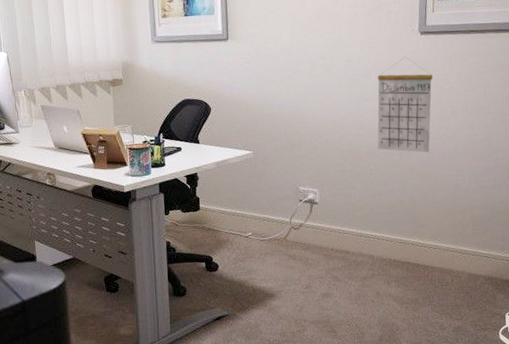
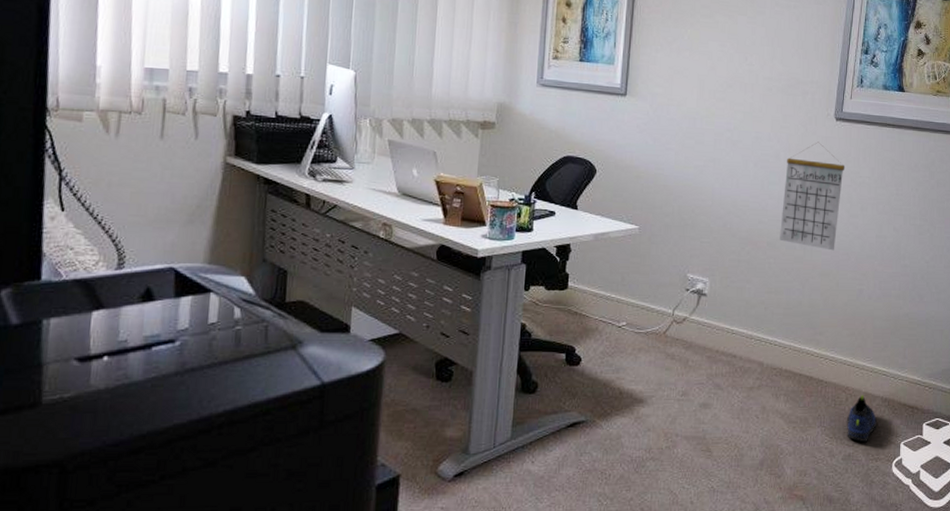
sneaker: none [453,276,482,316] -> present [846,395,877,443]

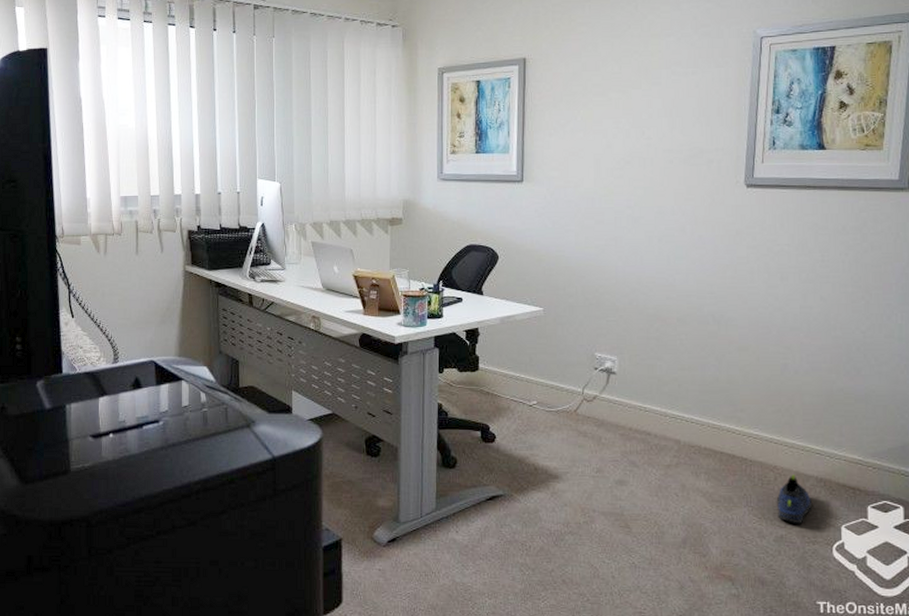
calendar: present [780,142,845,251] -> none [690,211,760,324]

